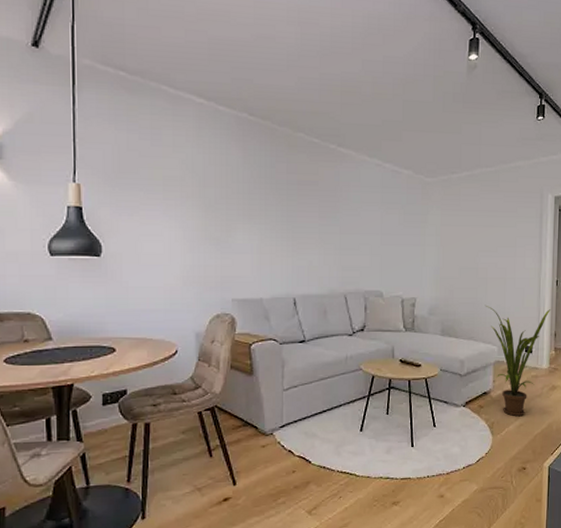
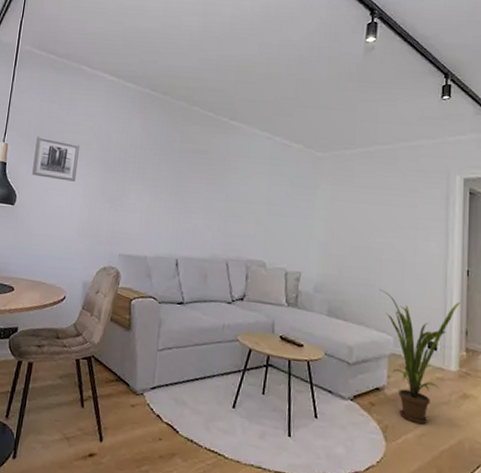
wall art: none [117,174,172,224] -> present [32,136,80,182]

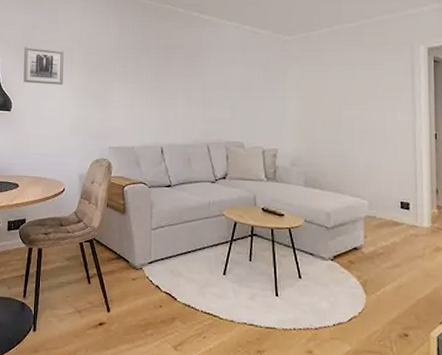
house plant: present [379,288,461,424] -> none [351,157,430,276]

